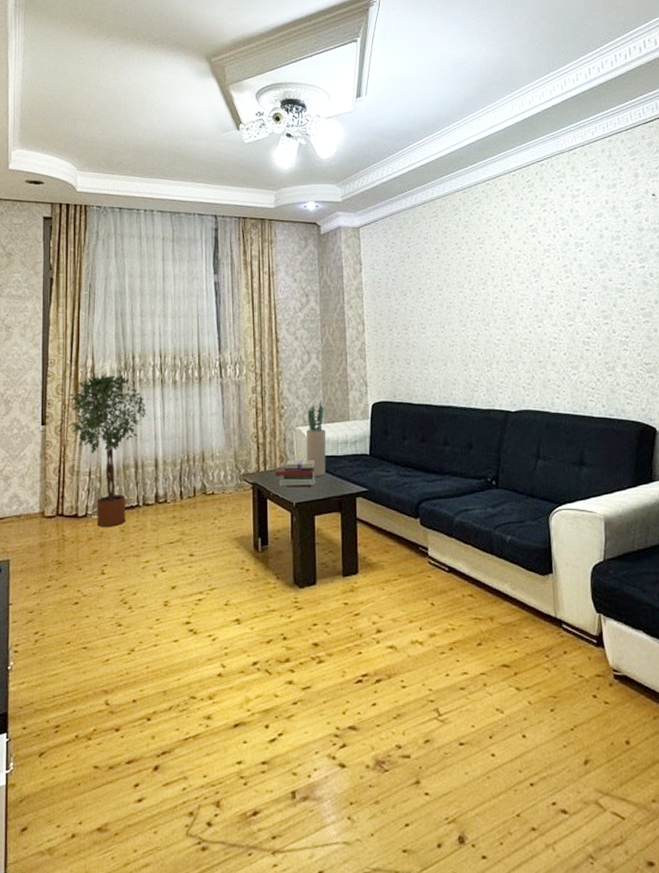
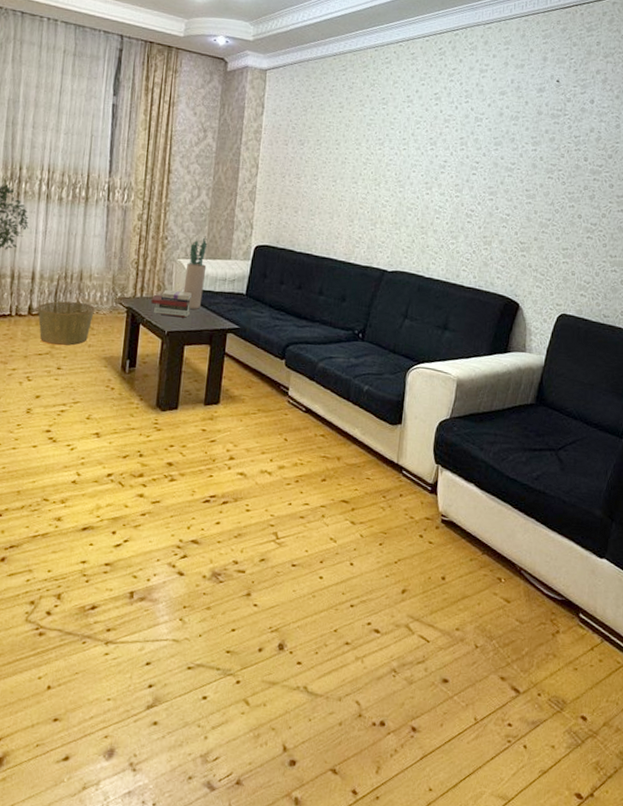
basket: none [164,483,220,532] -> present [37,301,95,346]

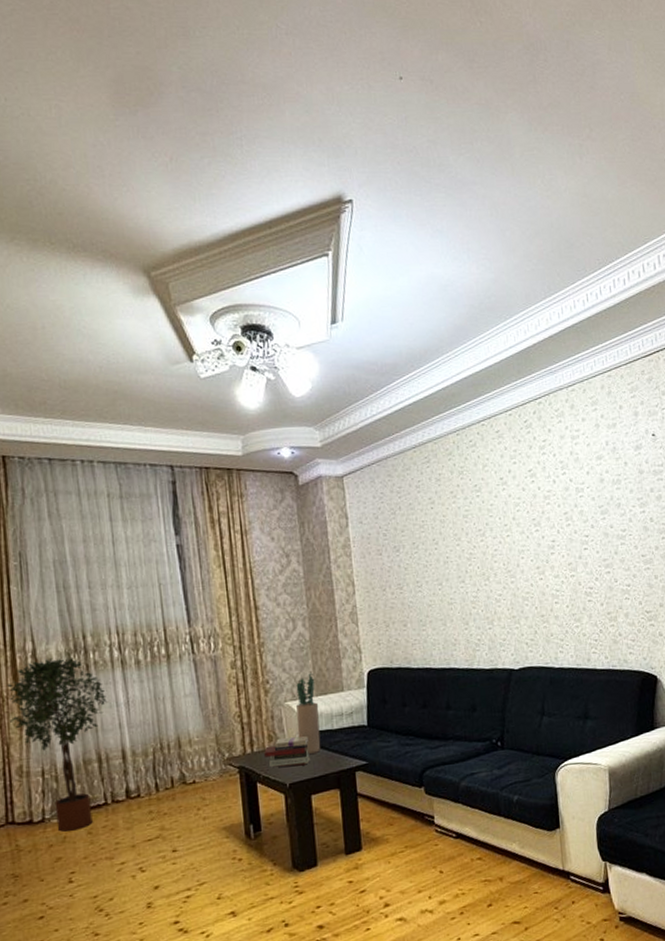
basket: present [37,301,95,346] -> none [136,772,203,827]

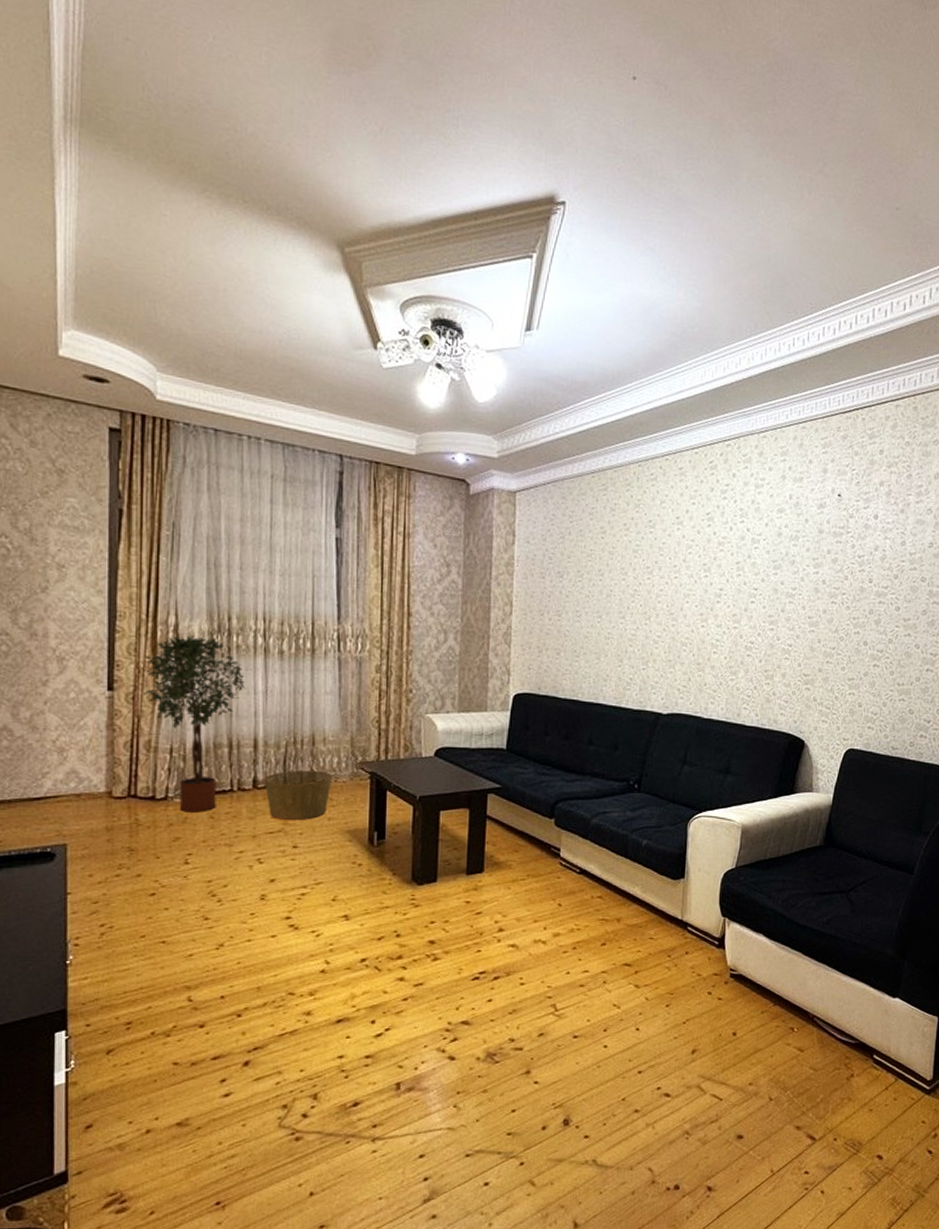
basket: none [136,772,203,827] -> present [263,769,332,821]
books: present [264,736,310,768] -> none [398,749,444,780]
vase: present [295,670,321,755] -> none [434,685,460,771]

